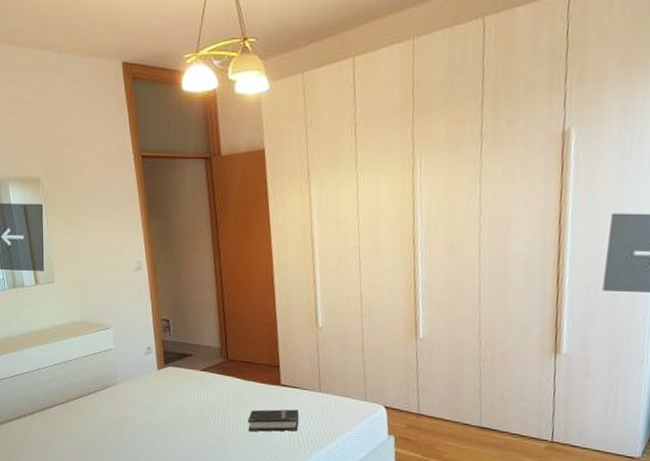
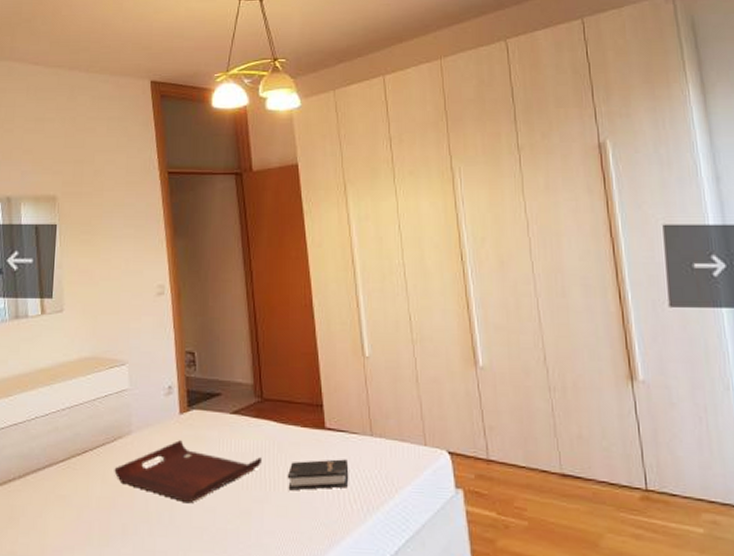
serving tray: none [105,390,226,439] -> present [114,440,261,504]

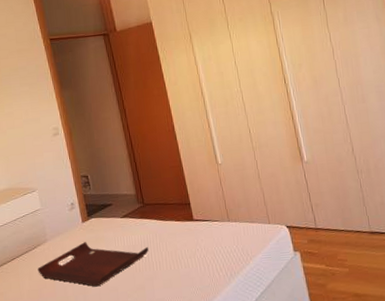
hardback book: present [287,459,349,491] -> none [168,241,215,268]

